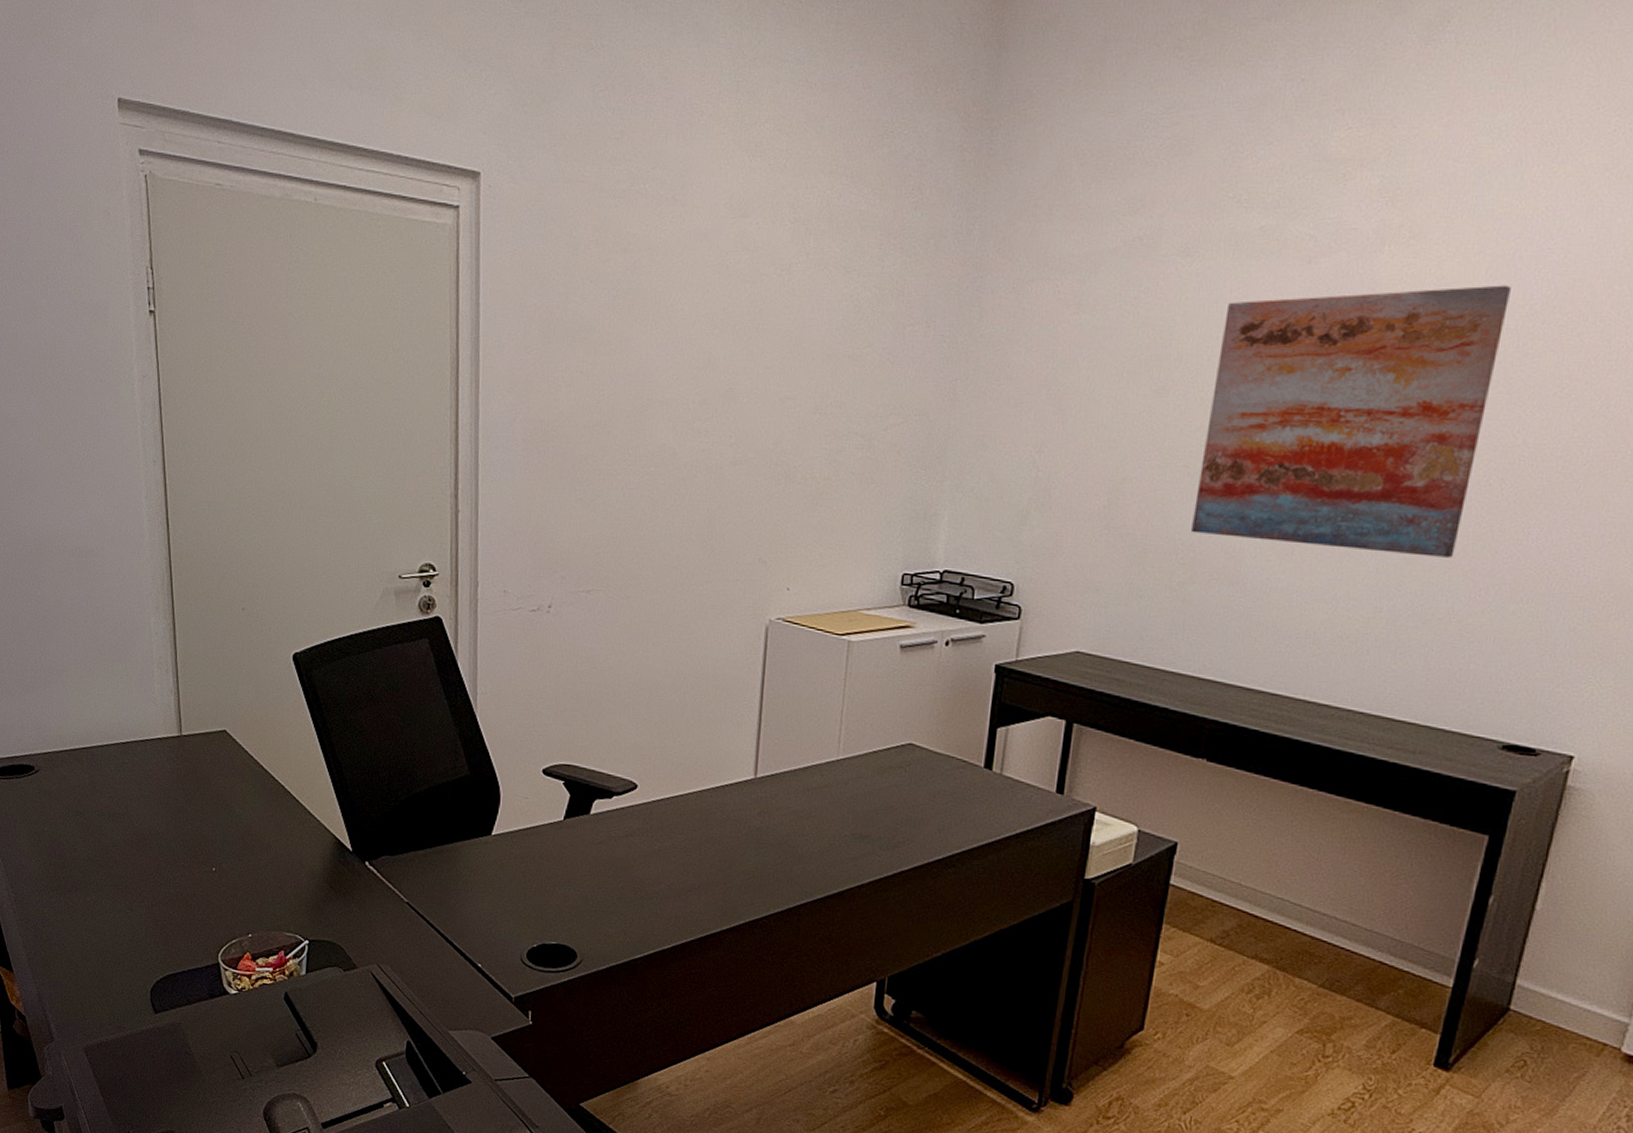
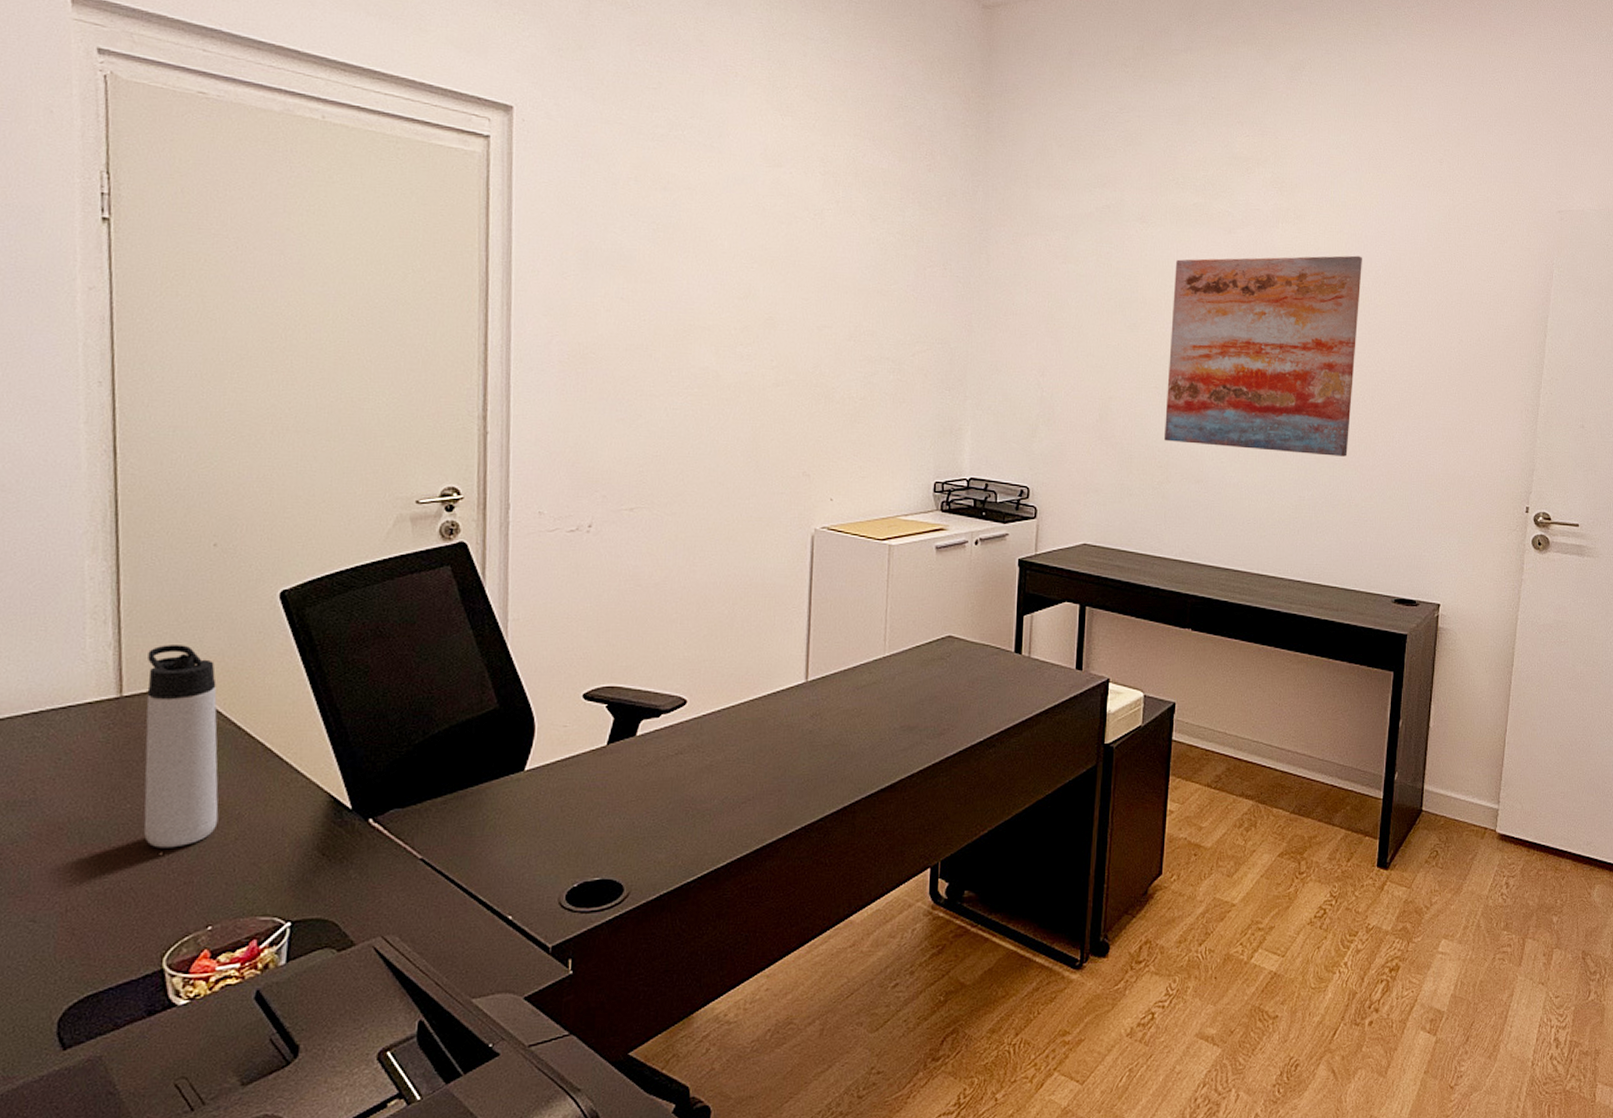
thermos bottle: none [198,694,253,866] -> present [143,645,219,848]

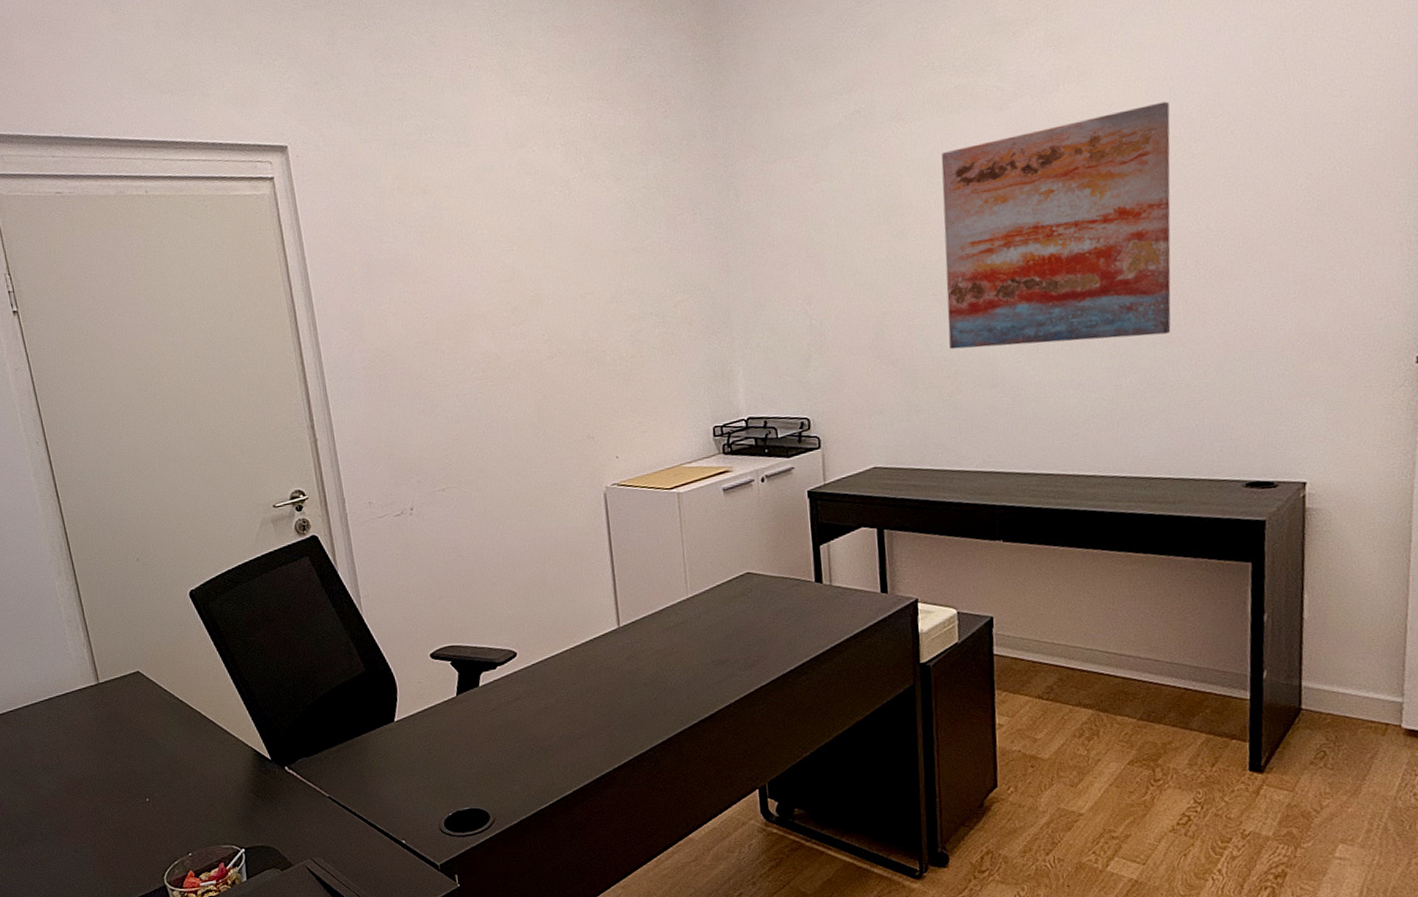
thermos bottle: present [143,645,219,848] -> none [109,640,181,796]

